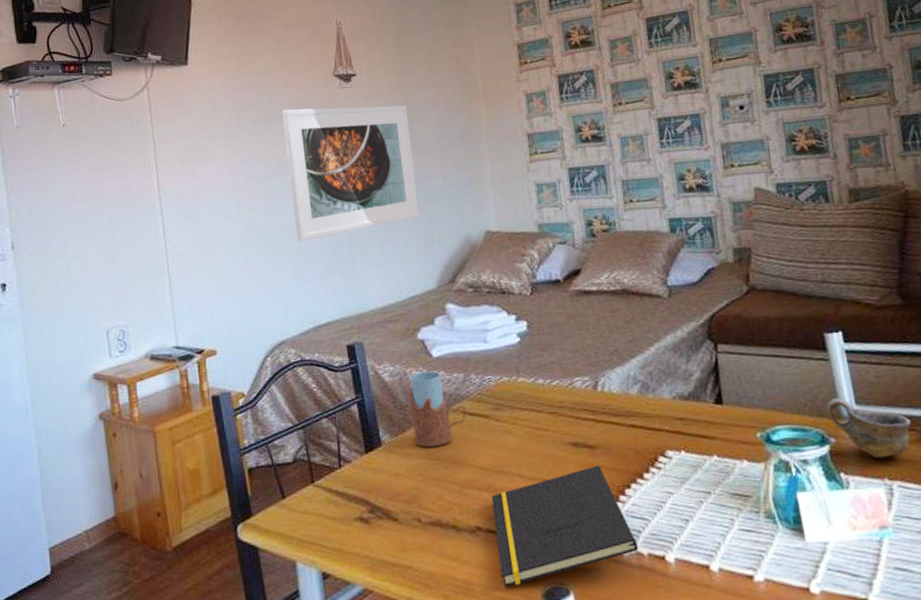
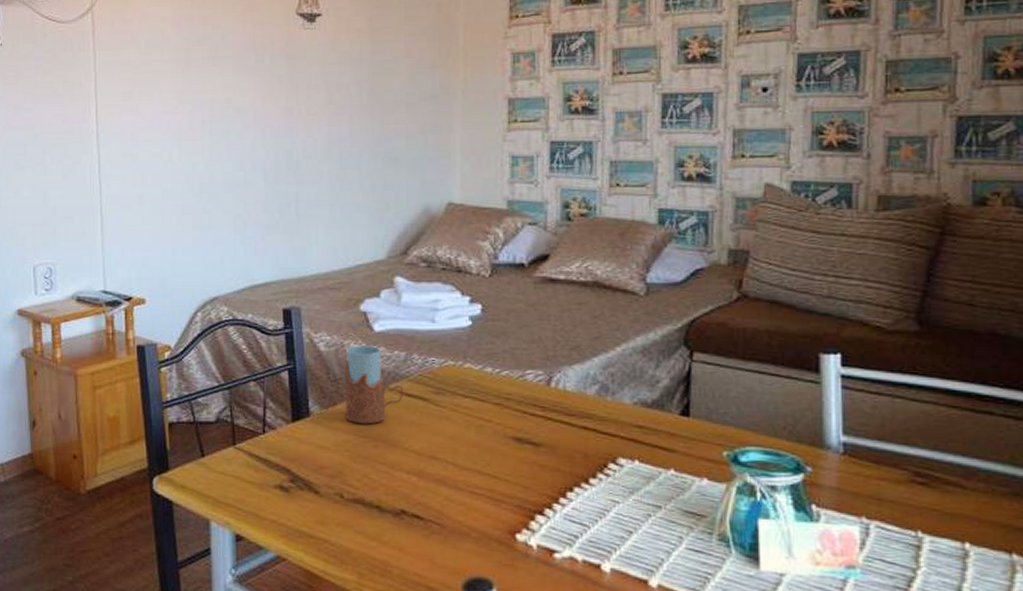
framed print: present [282,105,420,242] -> none [236,48,377,194]
notepad: present [491,465,638,588] -> none [420,463,572,574]
cup: present [825,398,911,459] -> none [807,425,904,495]

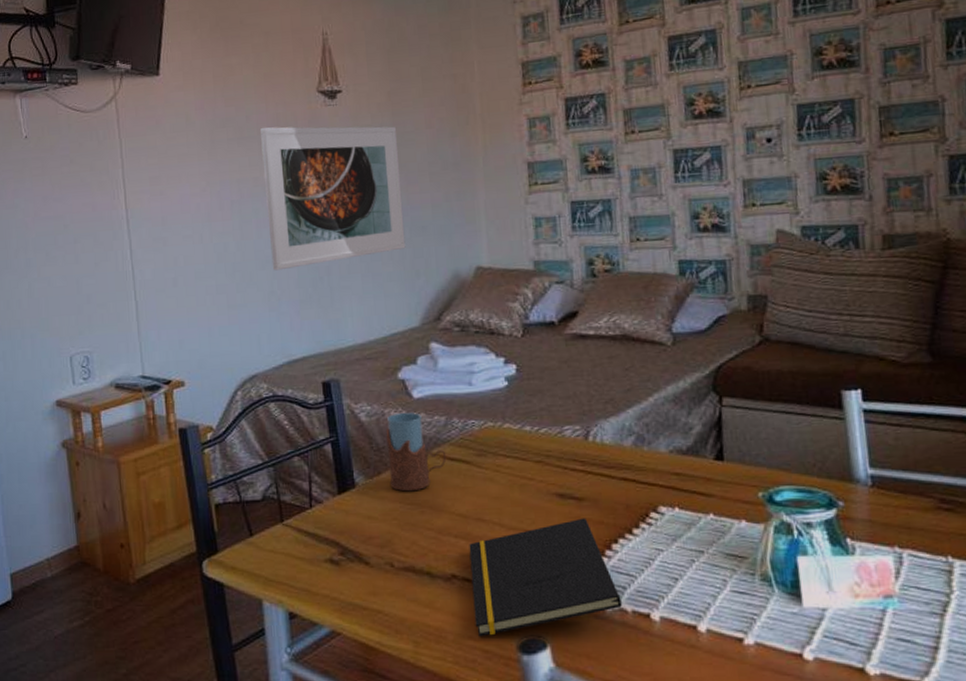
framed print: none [236,48,377,194] -> present [260,126,406,271]
notepad: none [420,463,572,574] -> present [469,518,622,637]

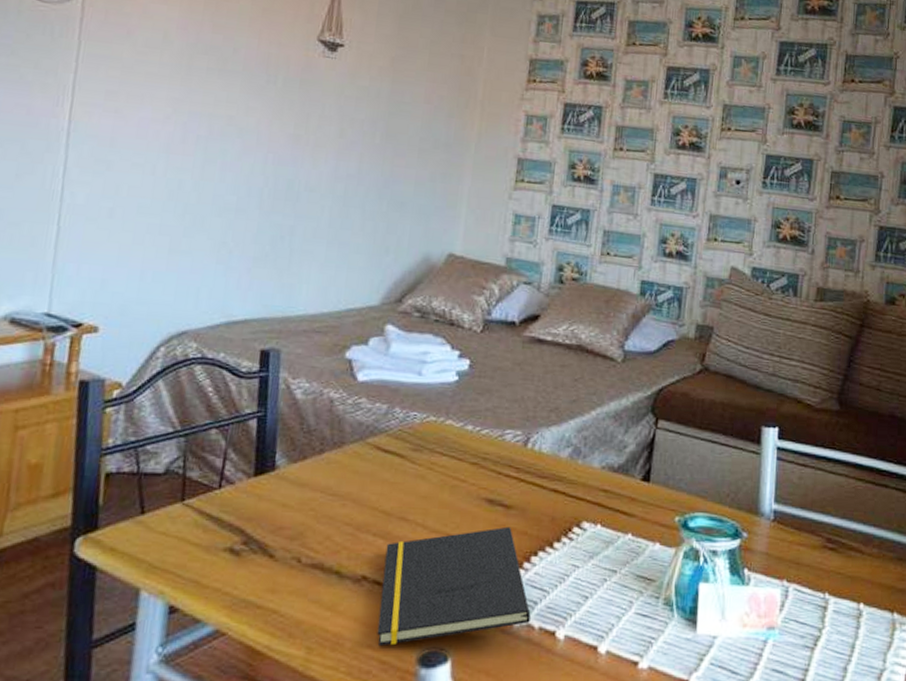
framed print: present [260,126,406,271] -> none [229,65,393,222]
drinking glass: present [386,412,447,492] -> none [314,394,381,482]

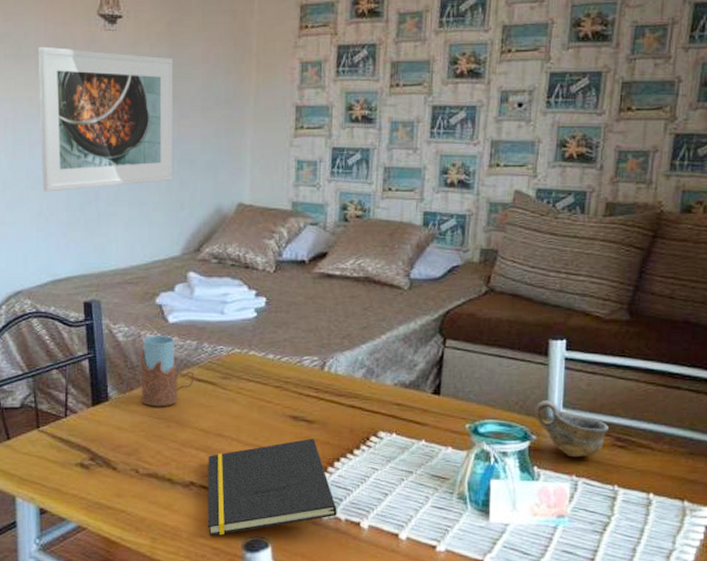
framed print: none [229,65,393,222] -> present [38,47,174,192]
drinking glass: none [314,394,381,482] -> present [140,335,195,407]
cup: none [745,493,820,560] -> present [534,400,609,458]

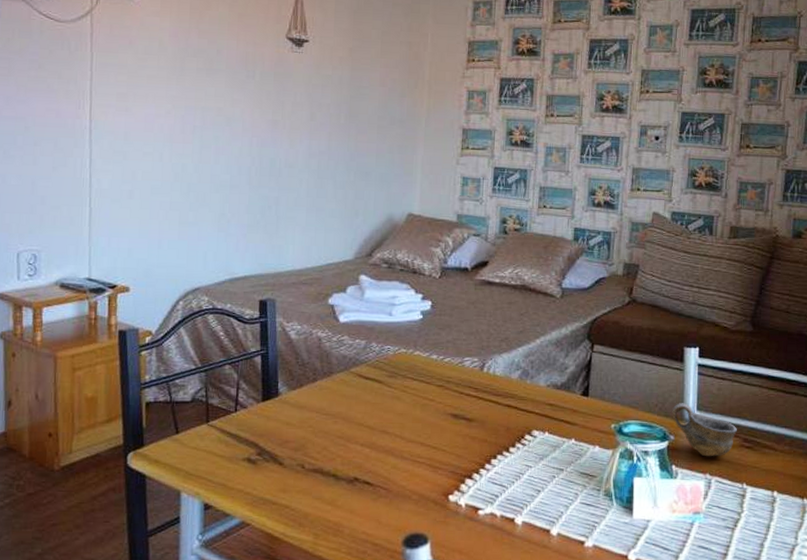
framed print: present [38,47,174,192] -> none [225,63,353,196]
drinking glass: present [140,335,195,407] -> none [309,333,362,404]
notepad: present [207,438,337,537] -> none [369,436,493,532]

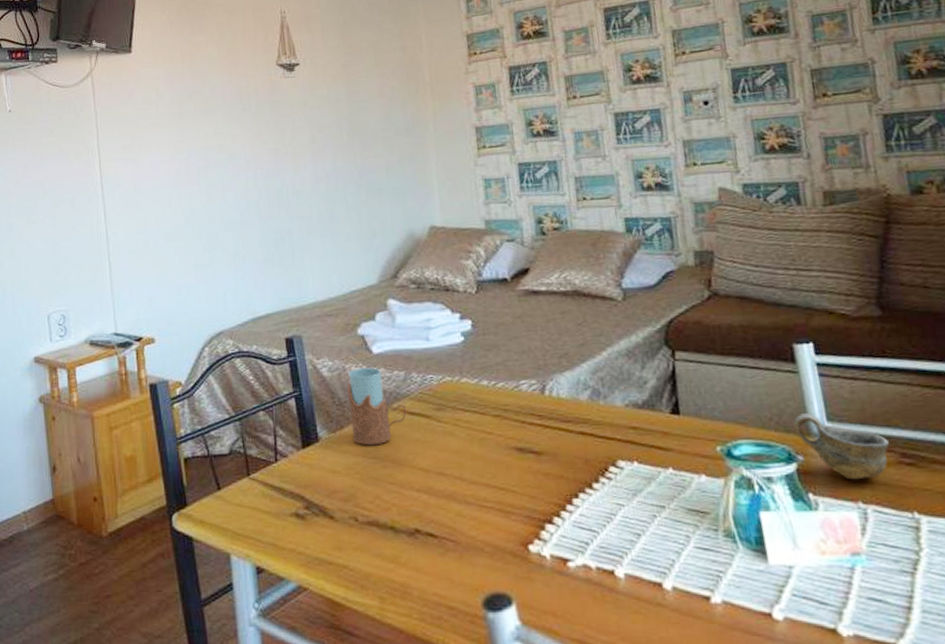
drinking glass: none [309,333,362,404] -> present [347,367,407,446]

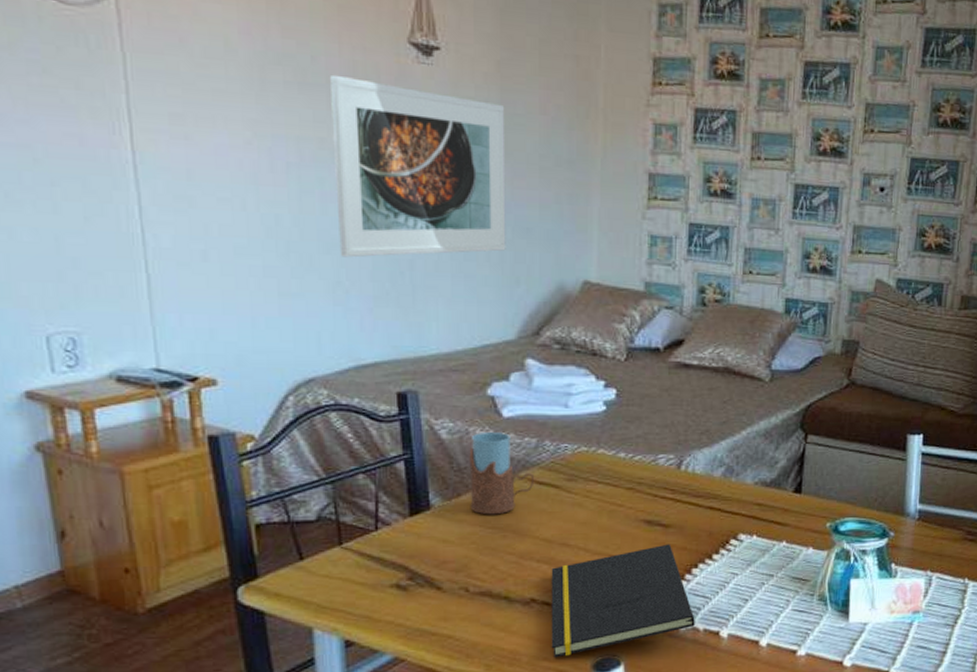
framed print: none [225,95,362,232] -> present [330,76,506,258]
notepad: none [431,472,586,594] -> present [551,544,695,658]
cup: present [793,413,889,480] -> none [892,496,961,553]

